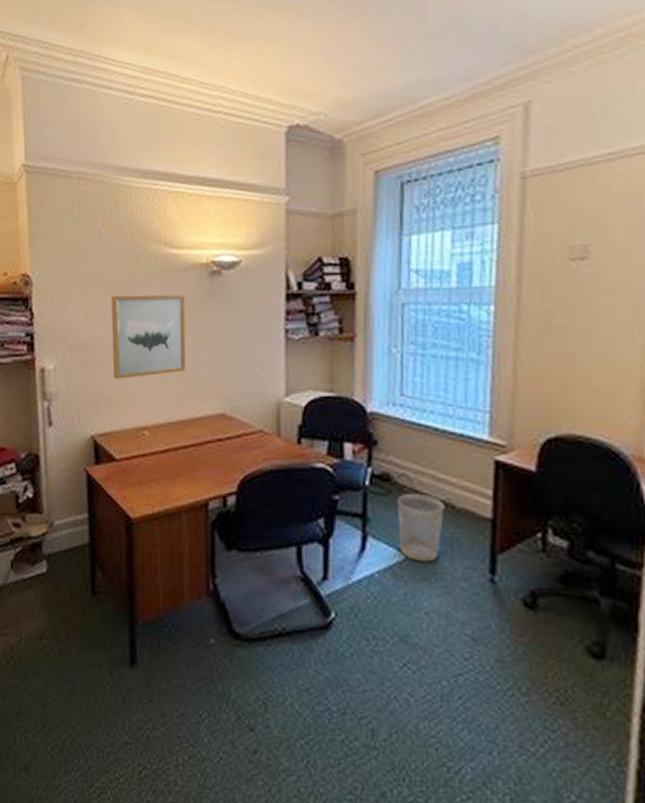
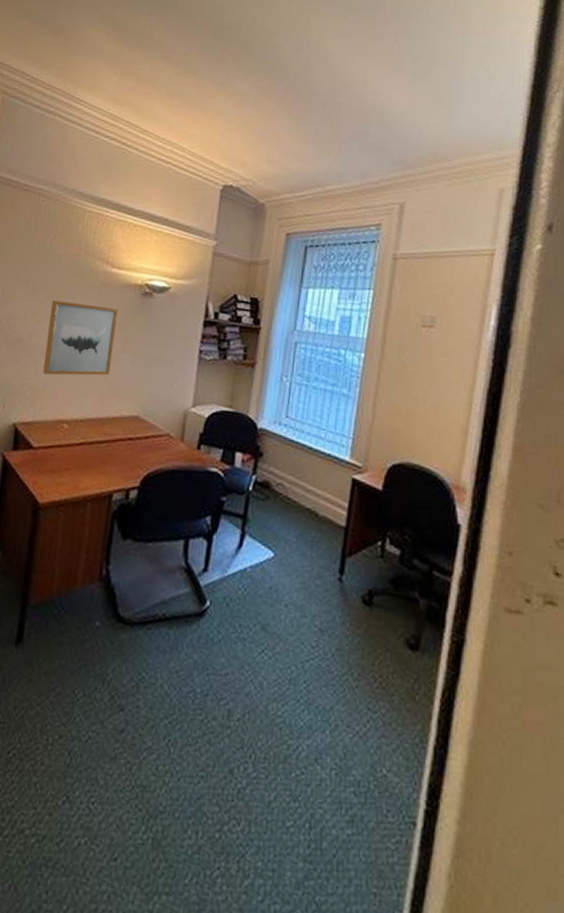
wastebasket: present [397,494,445,562] -> none [271,500,310,561]

